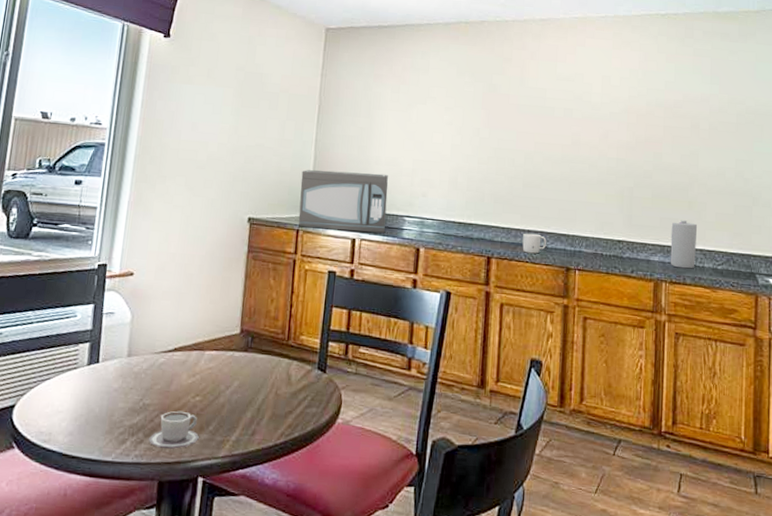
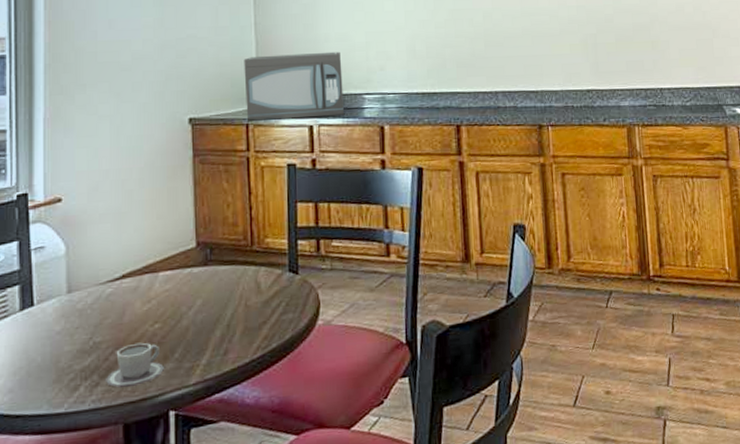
mug: present [522,233,547,254] -> none [491,94,516,116]
paper towel holder: present [670,220,698,269] -> none [637,61,665,110]

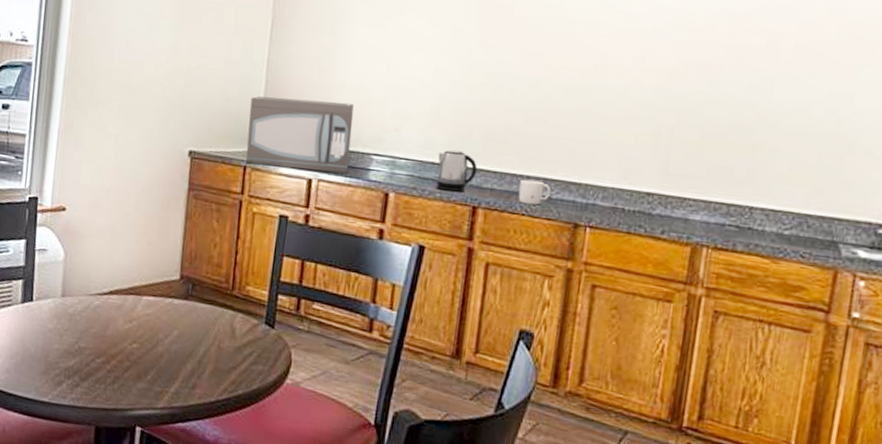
cup: present [104,342,165,388] -> none [84,356,138,396]
kettle: none [420,79,454,117] -> present [435,149,477,193]
mug: none [491,94,516,116] -> present [518,179,551,206]

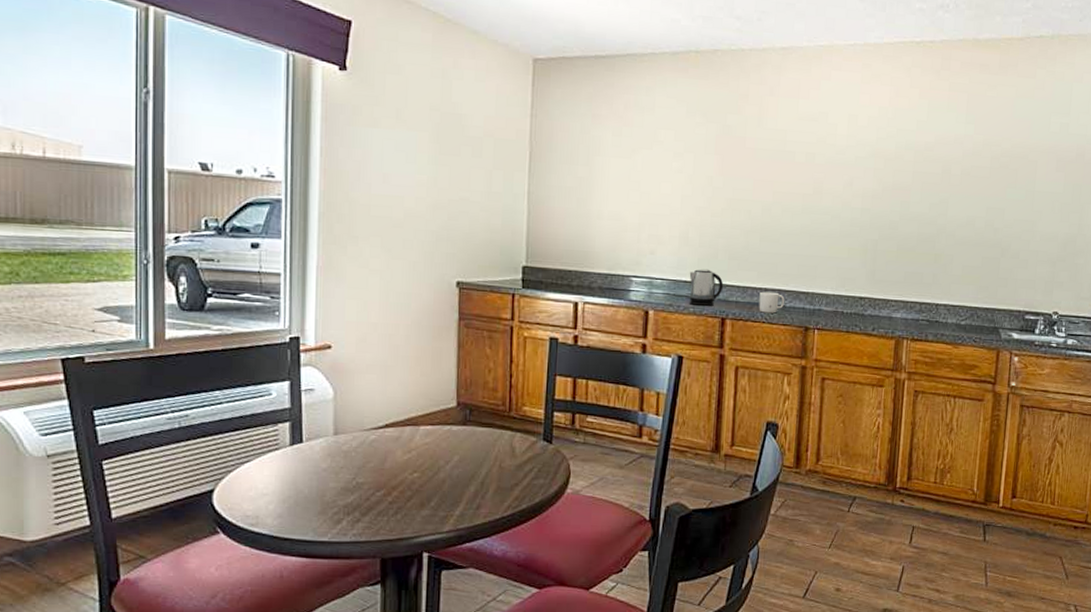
microwave: present [246,96,354,173] -> none [513,226,612,295]

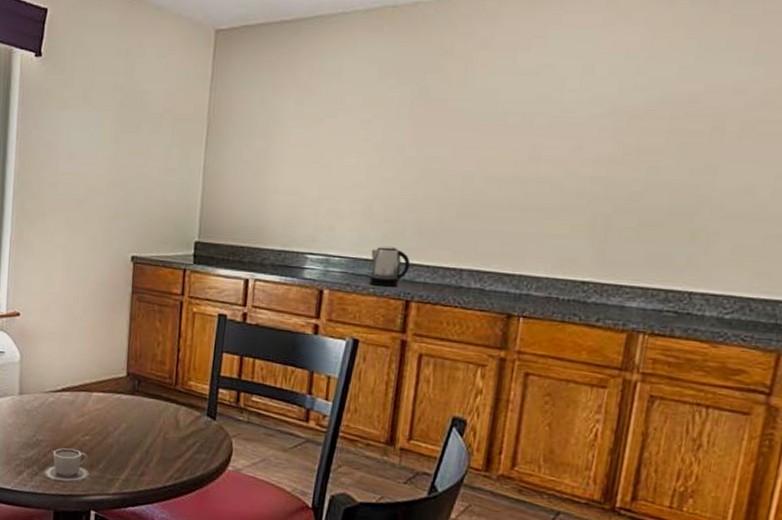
cup: none [365,488,421,527] -> present [42,448,91,483]
mug: present [758,291,785,314] -> none [451,272,485,297]

